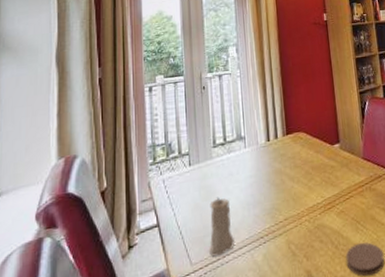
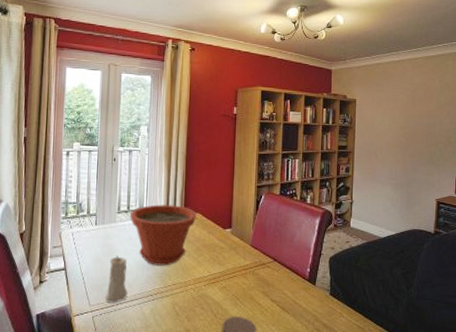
plant pot: none [227,127,301,201] -> present [130,204,197,266]

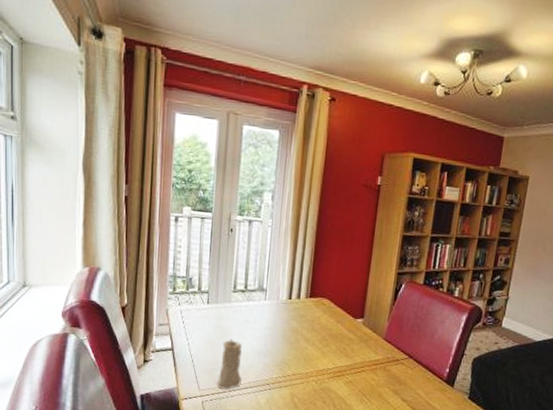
plant pot: present [130,204,197,266] -> none [247,285,325,354]

